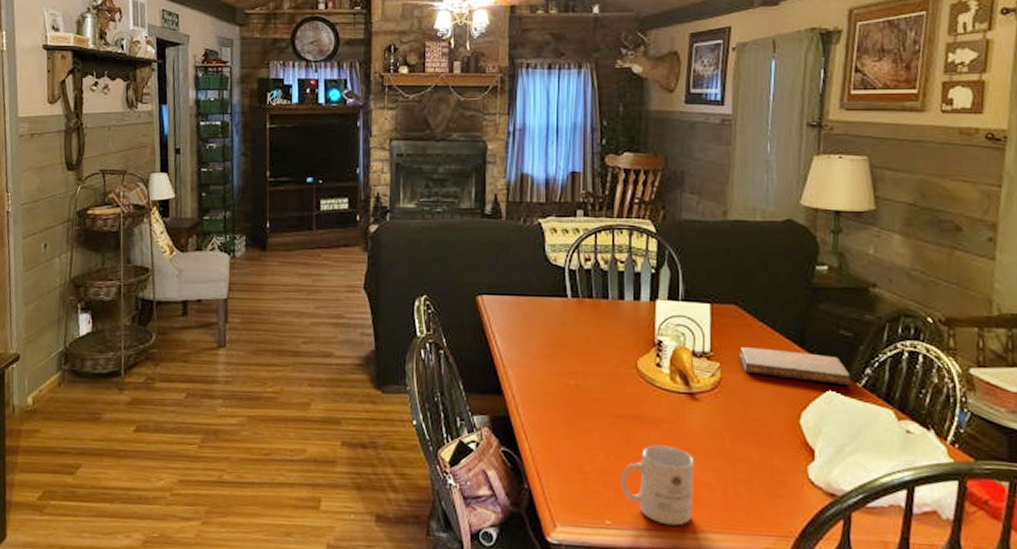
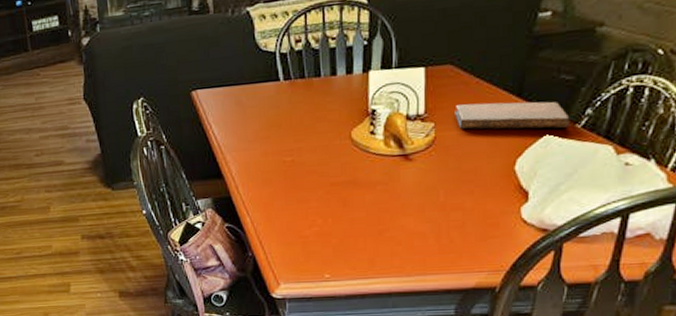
mug: present [620,444,695,526] -> none [338,204,409,273]

